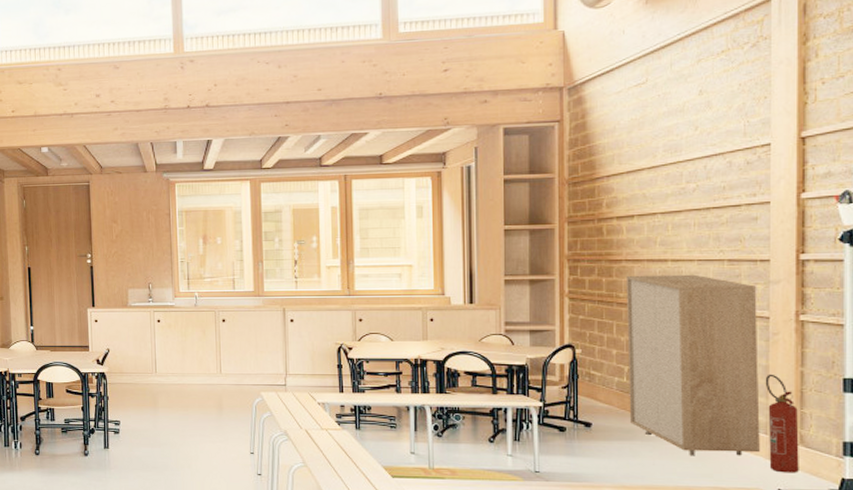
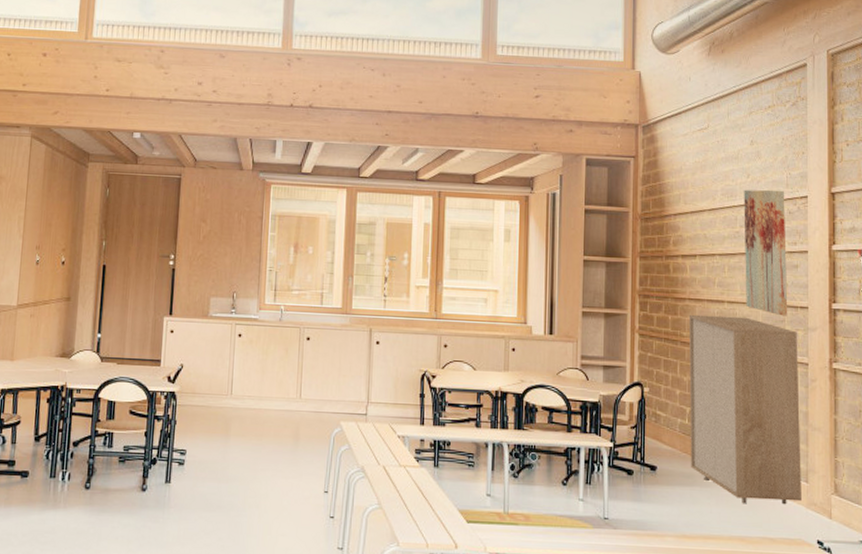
wall art: none [691,140,745,271] -> present [744,189,788,317]
fire extinguisher: present [765,374,799,473] -> none [805,420,834,524]

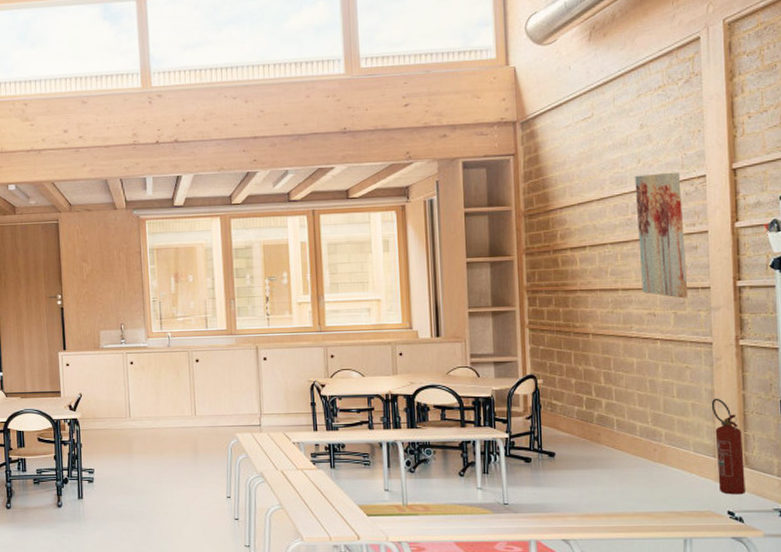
storage cabinet: present [688,314,802,505] -> none [581,303,710,482]
fire extinguisher: none [805,420,834,524] -> present [711,398,745,495]

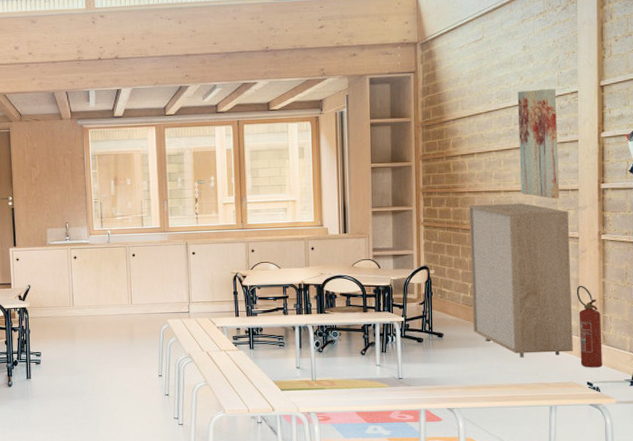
storage cabinet: none [581,303,710,482] -> present [468,203,573,358]

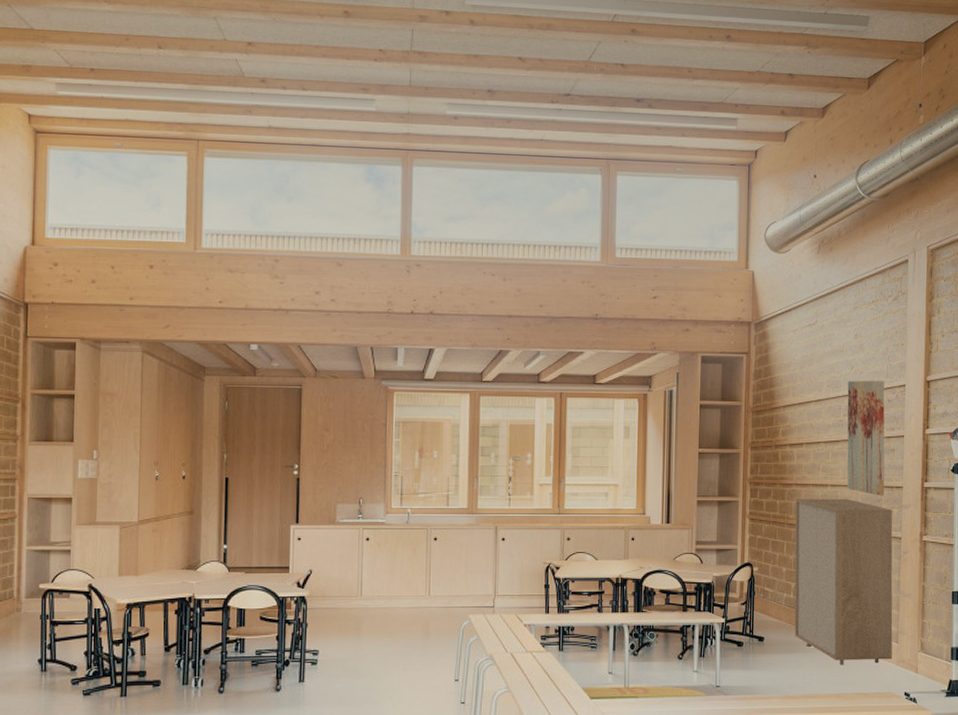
fire extinguisher: present [576,285,602,368] -> none [897,588,921,677]

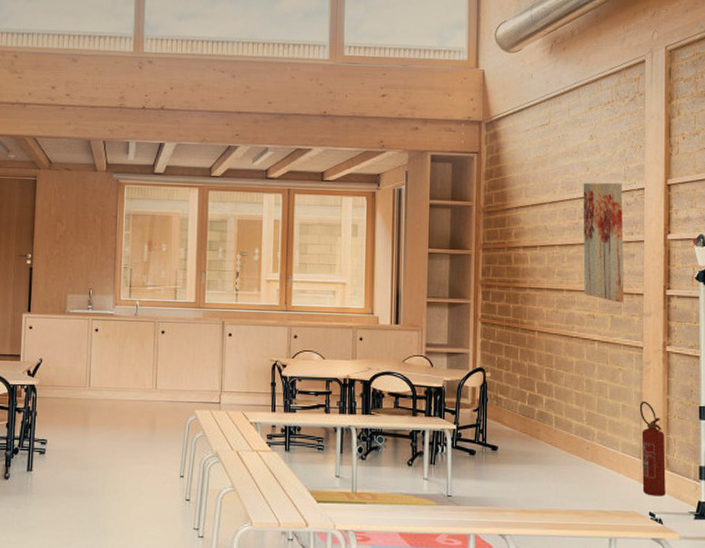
storage cabinet: present [794,498,893,665] -> none [529,302,635,480]
fire extinguisher: none [897,588,921,677] -> present [639,401,666,497]

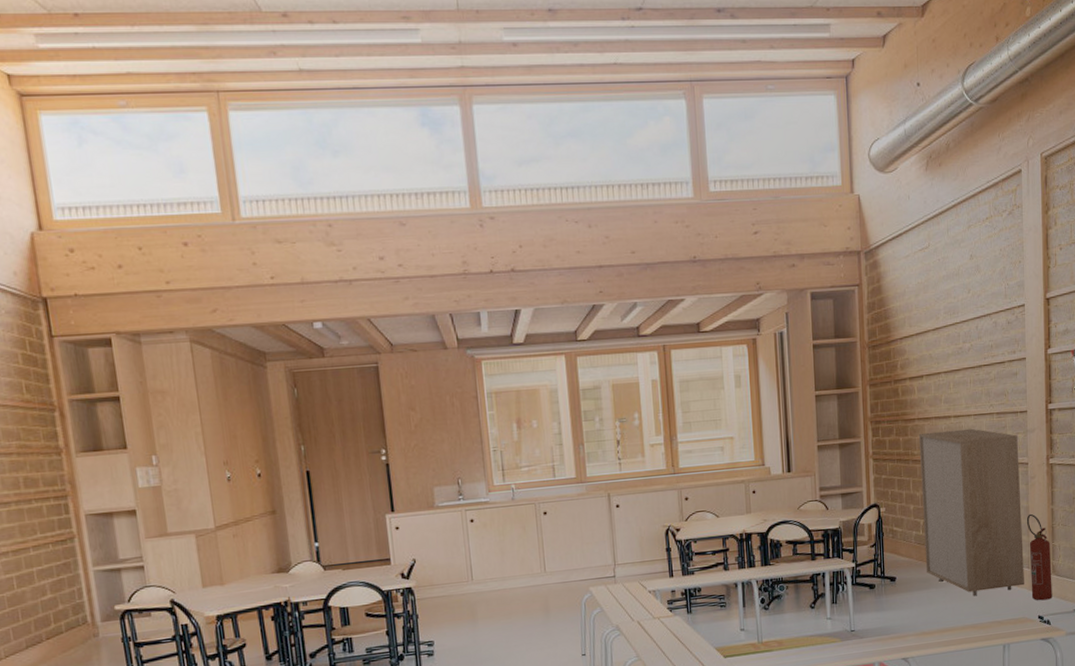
storage cabinet: none [529,302,635,480] -> present [918,428,1024,597]
wall art: present [583,182,624,303] -> none [965,301,1009,423]

